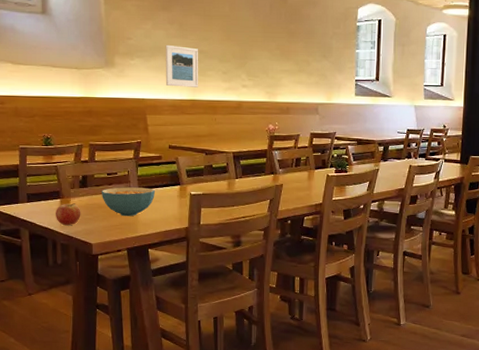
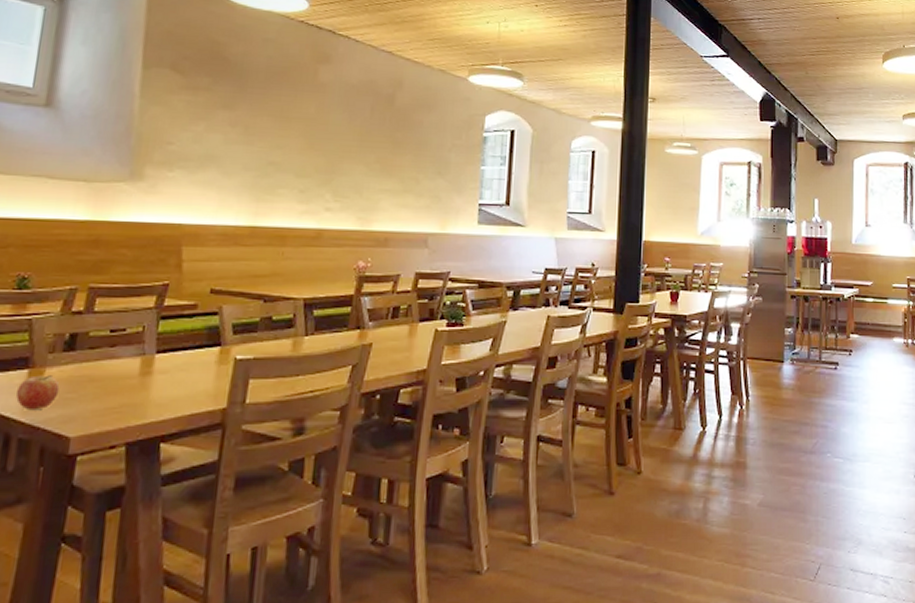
cereal bowl: present [101,187,155,217] -> none [96,350,181,394]
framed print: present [165,44,199,88] -> none [215,152,268,210]

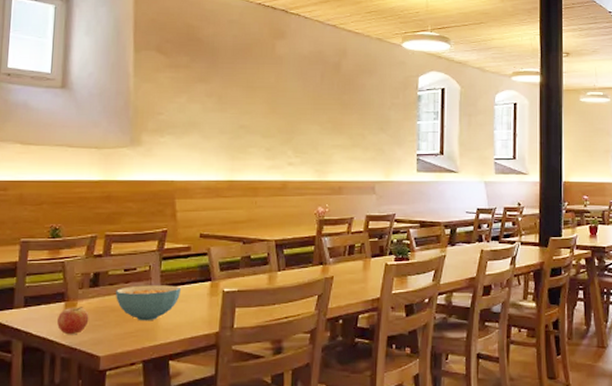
cereal bowl: none [96,350,181,394] -> present [115,285,180,321]

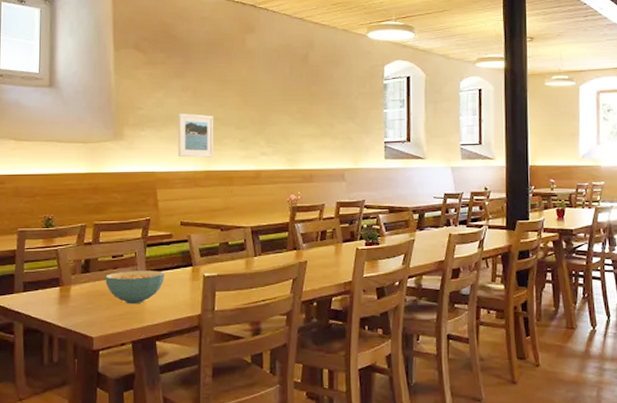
fruit: present [56,307,89,335] -> none [53,291,82,318]
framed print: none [199,119,239,167] -> present [178,113,214,158]

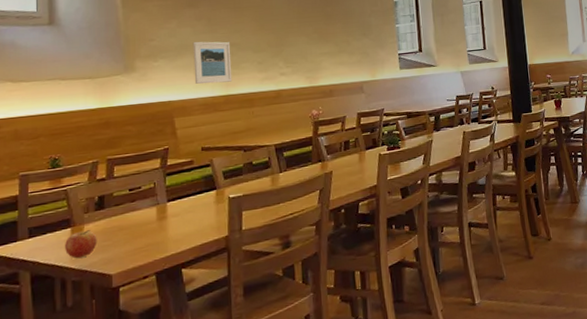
fruit: none [53,291,82,318] -> present [64,230,97,259]
cereal bowl: present [104,270,164,305] -> none [121,198,187,236]

